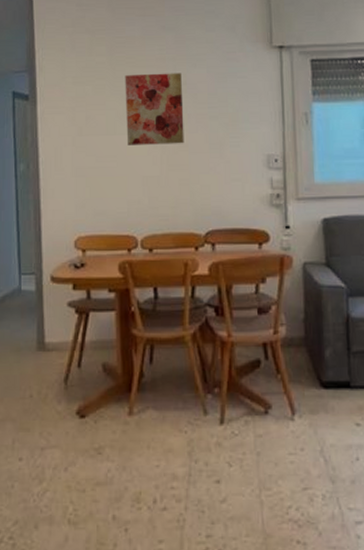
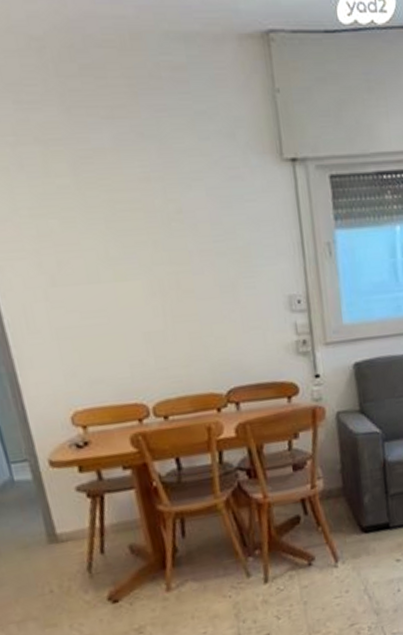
wall art: present [125,73,184,145] -> none [99,197,189,295]

